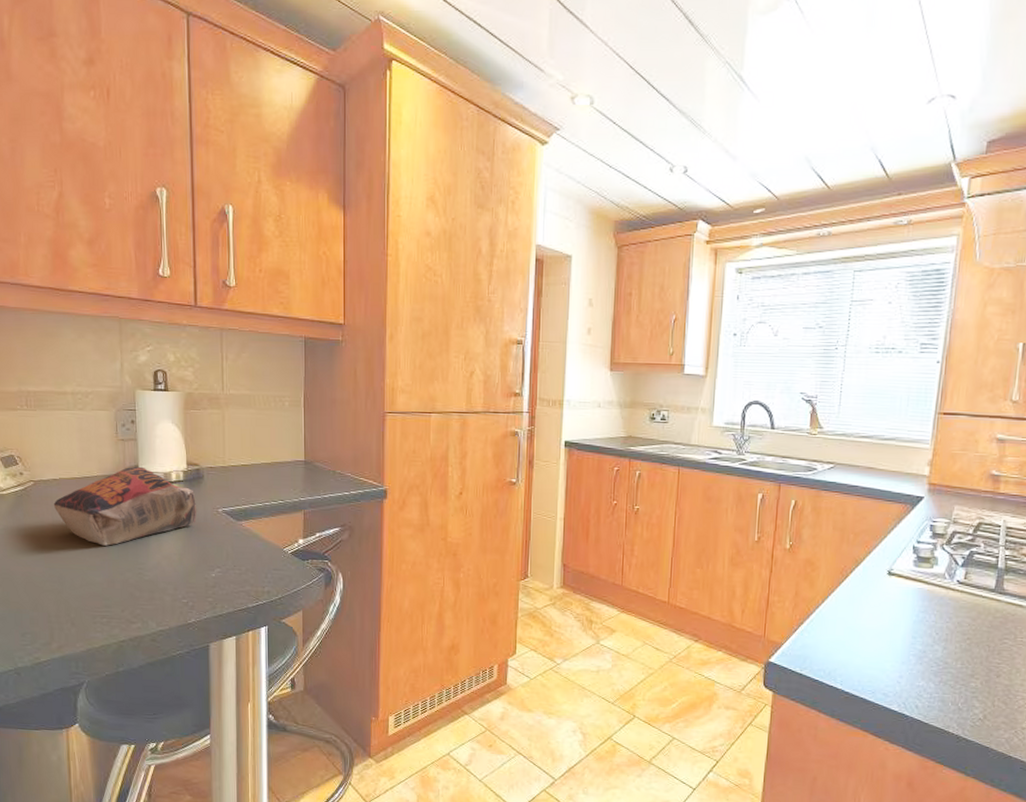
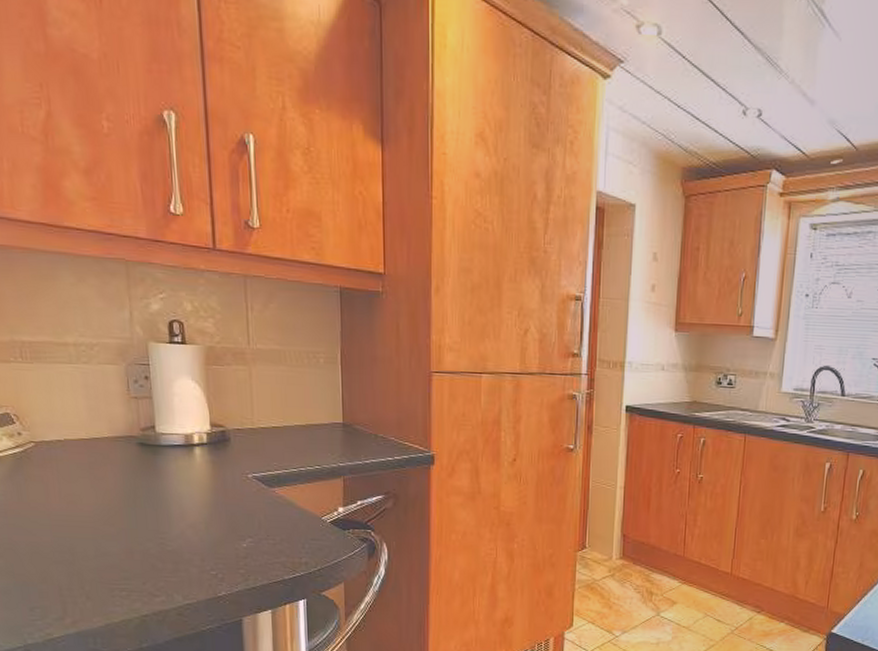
bag: present [53,466,197,546] -> none [59,427,224,514]

